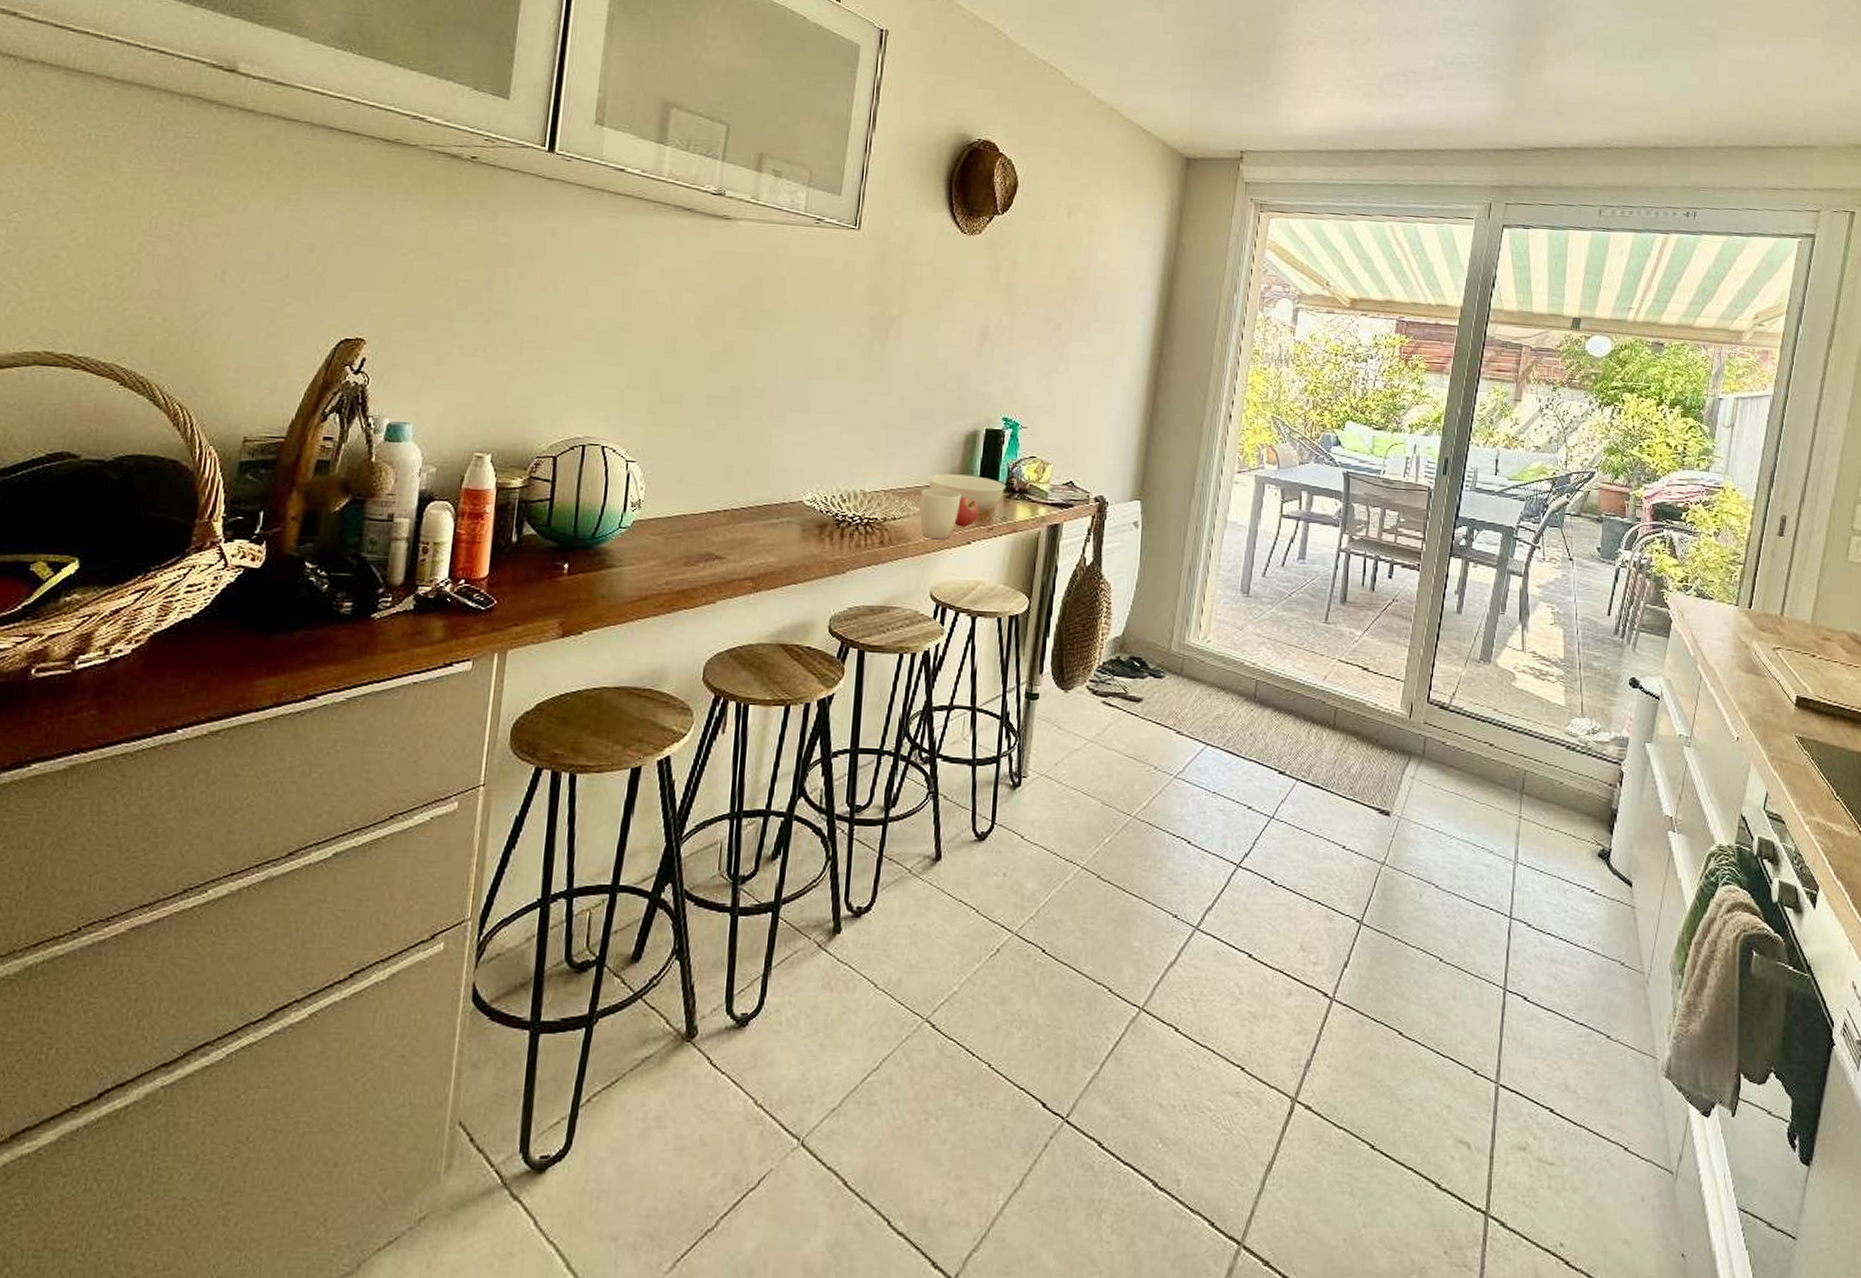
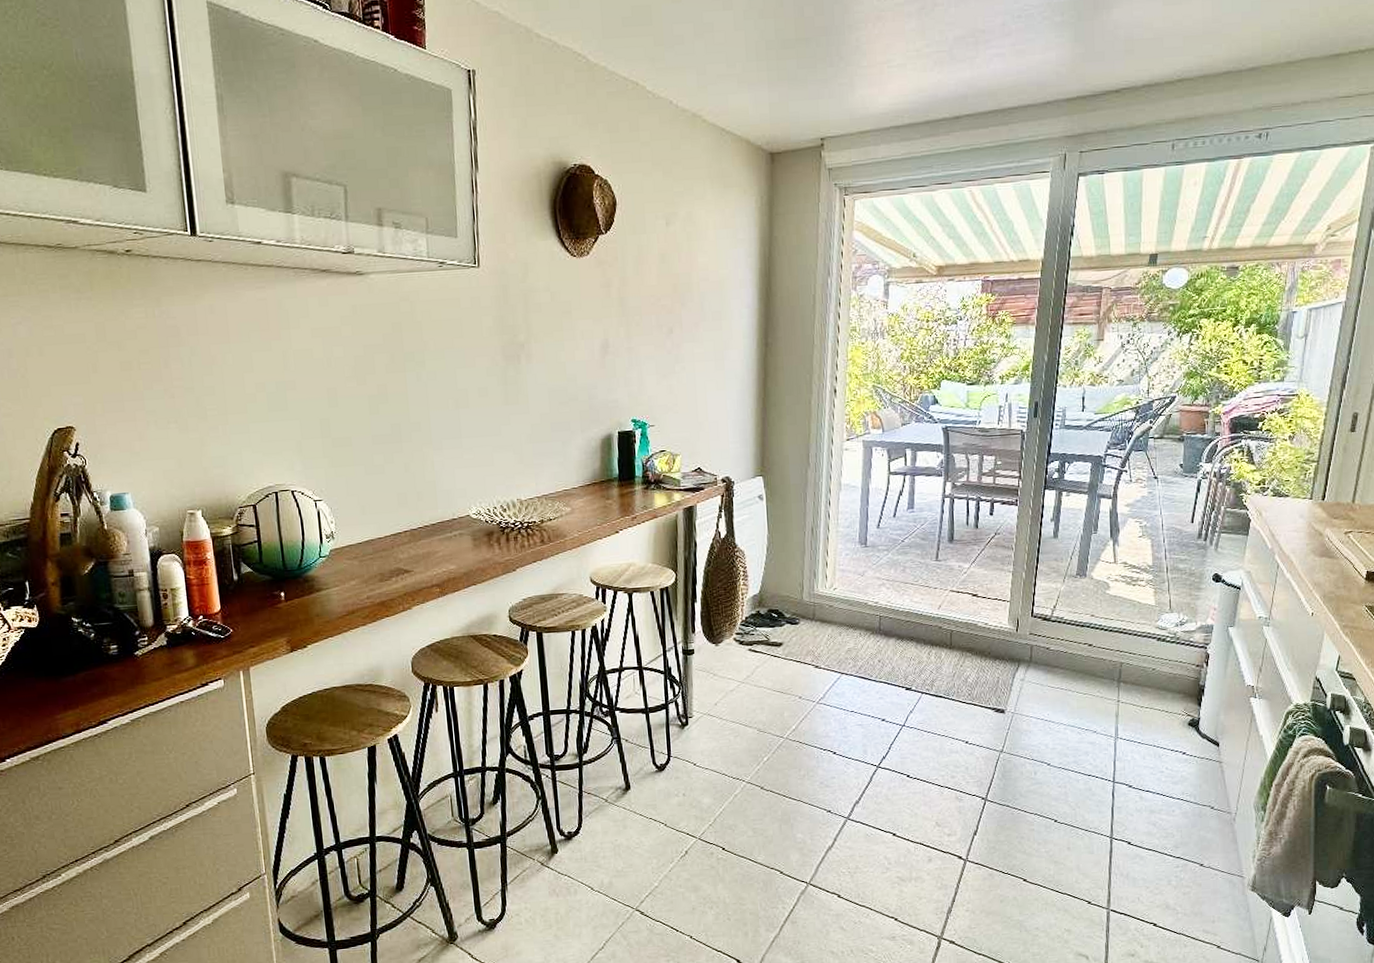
cup: present [919,488,962,539] -> none [569,488,606,532]
bowl: present [927,473,1006,515] -> none [573,473,642,507]
fruit: present [954,497,979,527] -> none [602,493,622,520]

